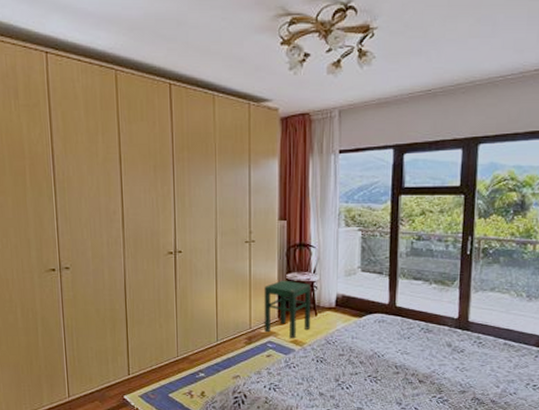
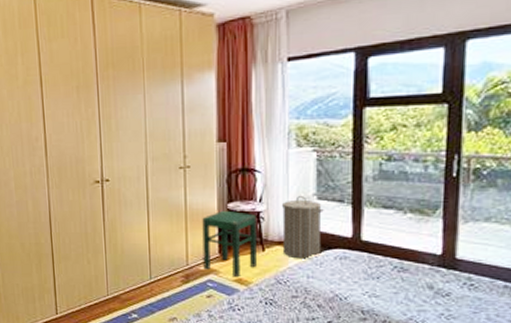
laundry hamper: none [331,267,366,322] -> present [281,195,324,259]

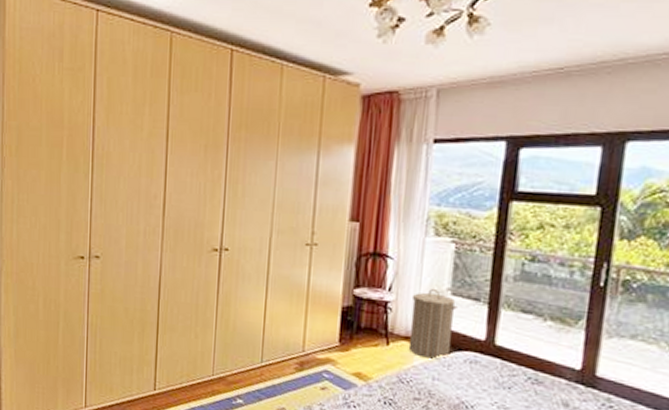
stool: present [202,210,258,278] -> none [320,295,384,371]

